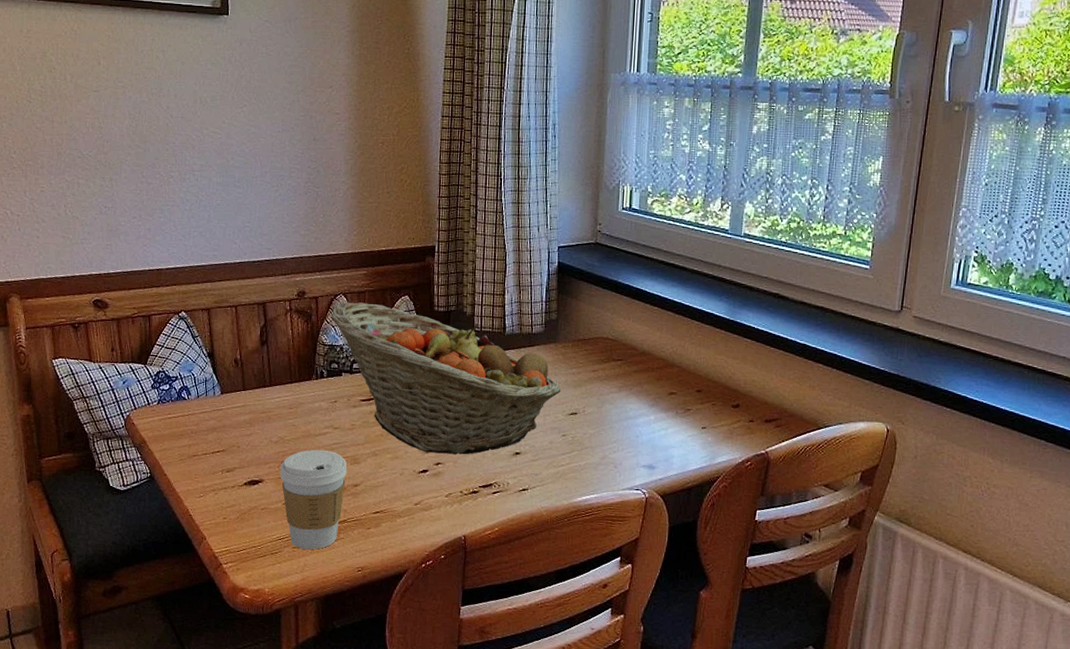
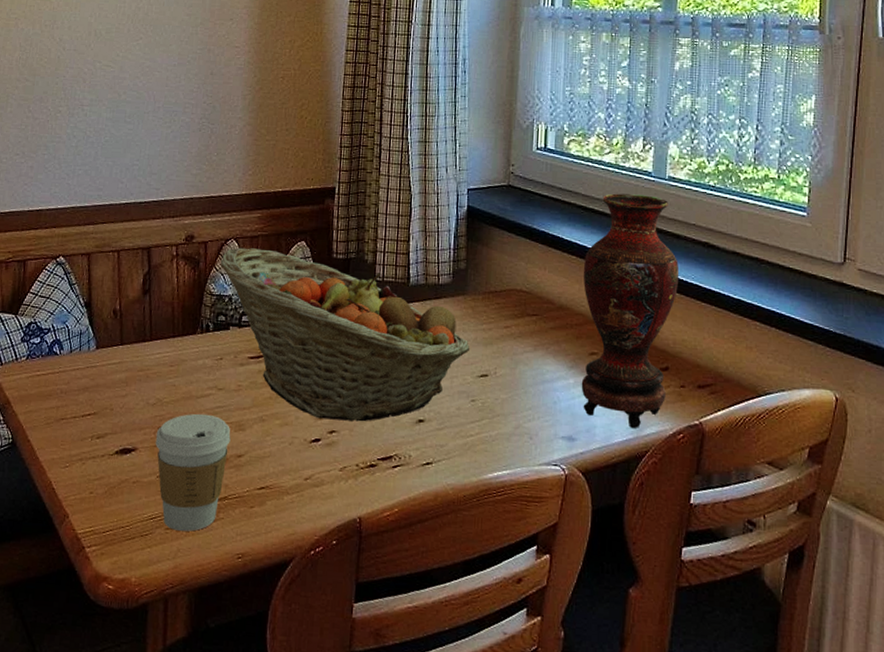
vase: none [661,249,752,457] -> present [581,193,680,428]

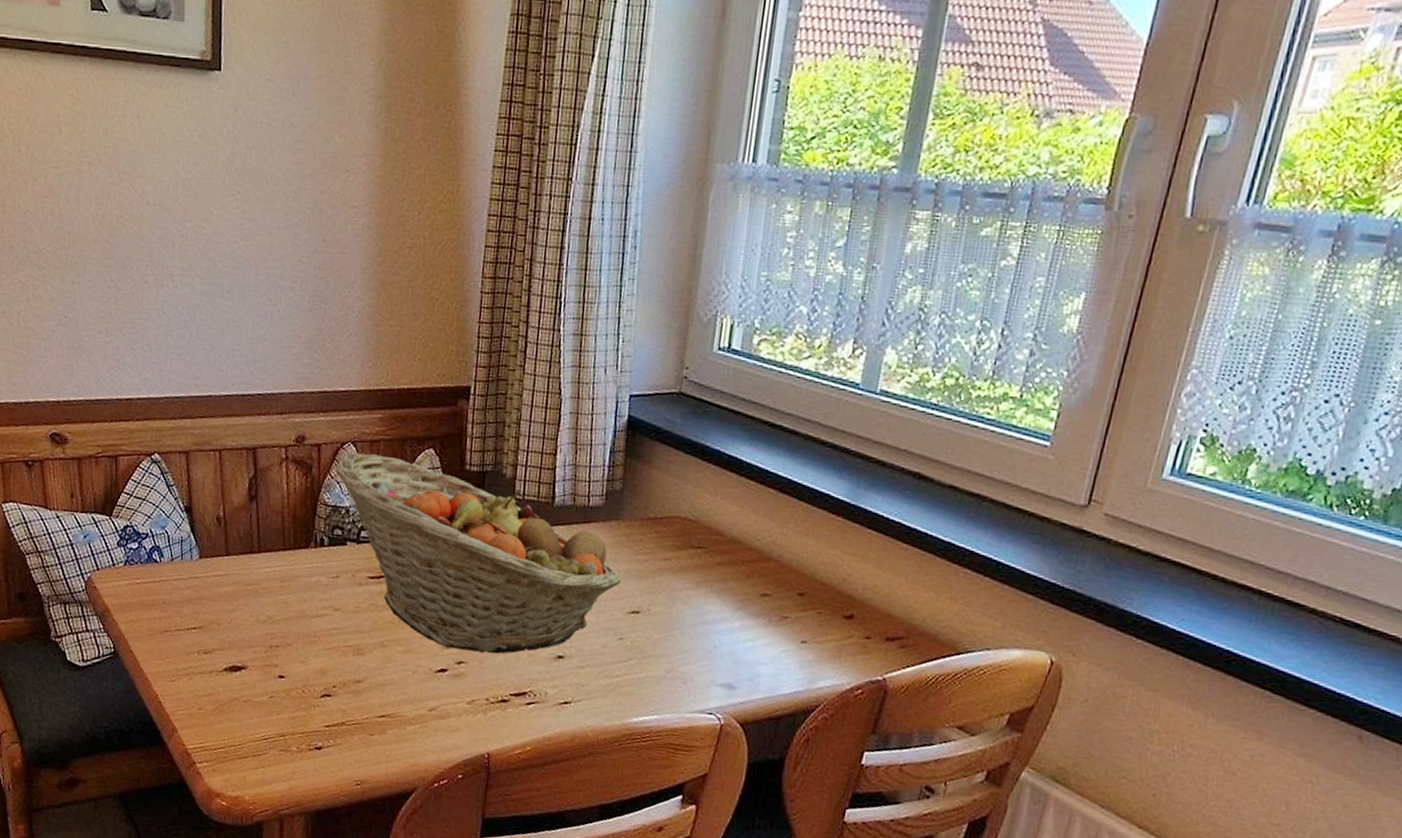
coffee cup: present [155,413,231,532] -> none [266,634,349,755]
vase: present [581,193,680,428] -> none [747,408,880,680]

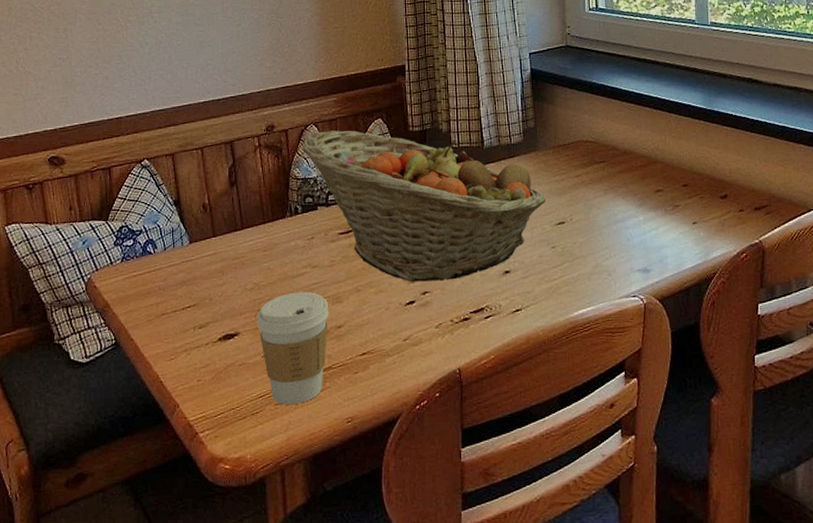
coffee cup: none [266,634,349,755] -> present [256,291,329,405]

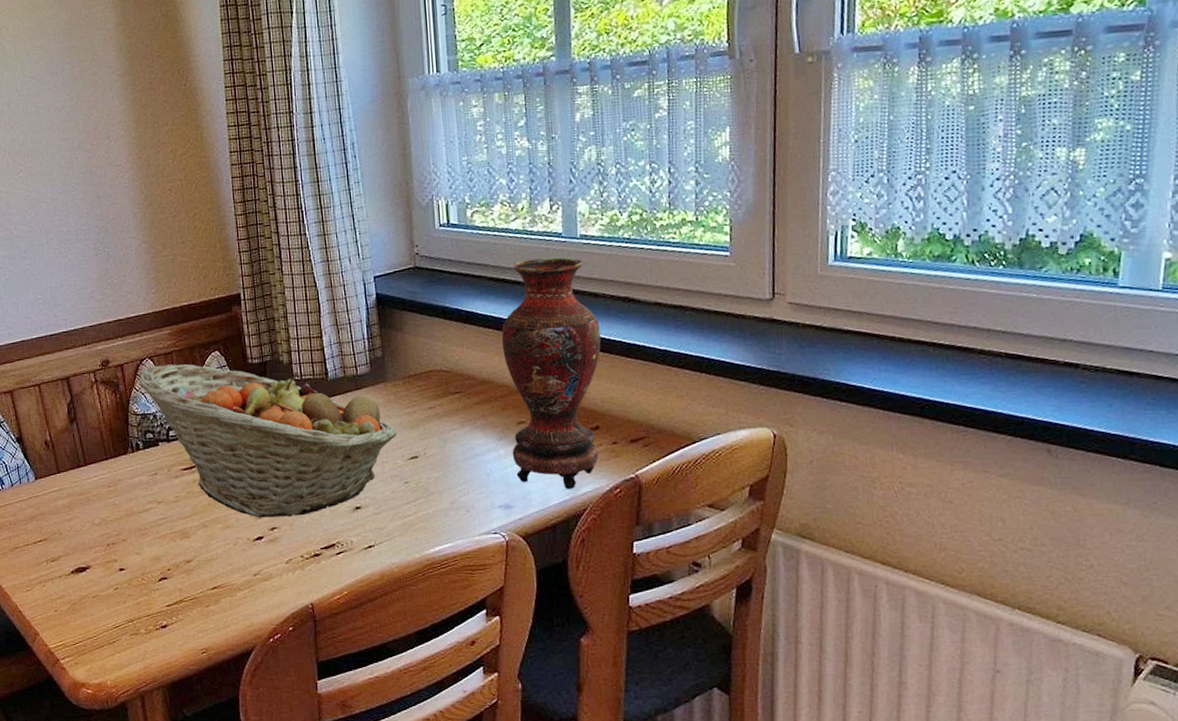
coffee cup: present [256,291,329,405] -> none [106,527,178,635]
vase: none [642,41,729,254] -> present [501,257,601,489]

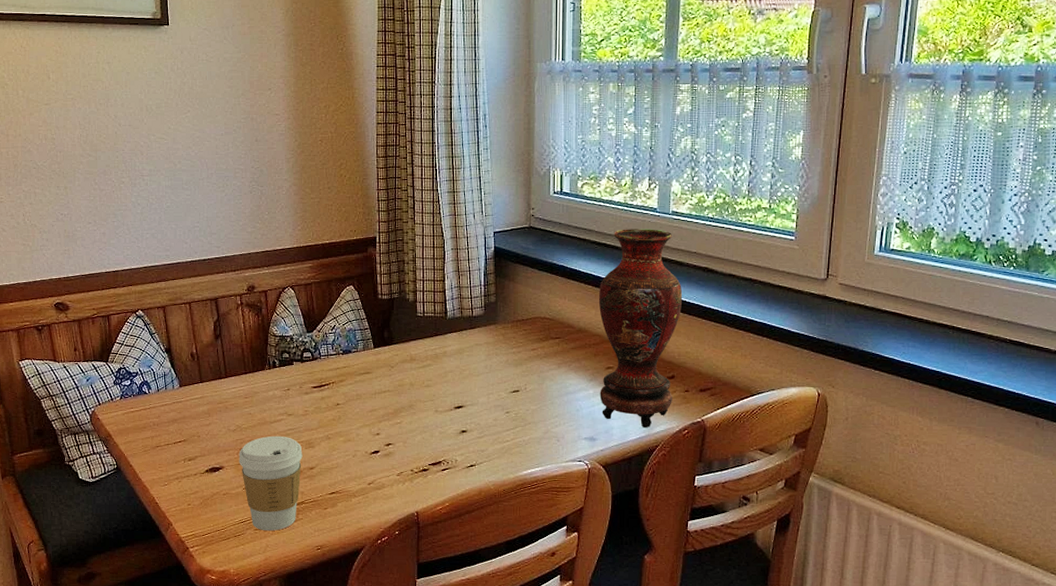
coffee cup: none [106,527,178,635] -> present [239,436,303,531]
fruit basket: present [139,364,397,518] -> none [280,294,503,435]

